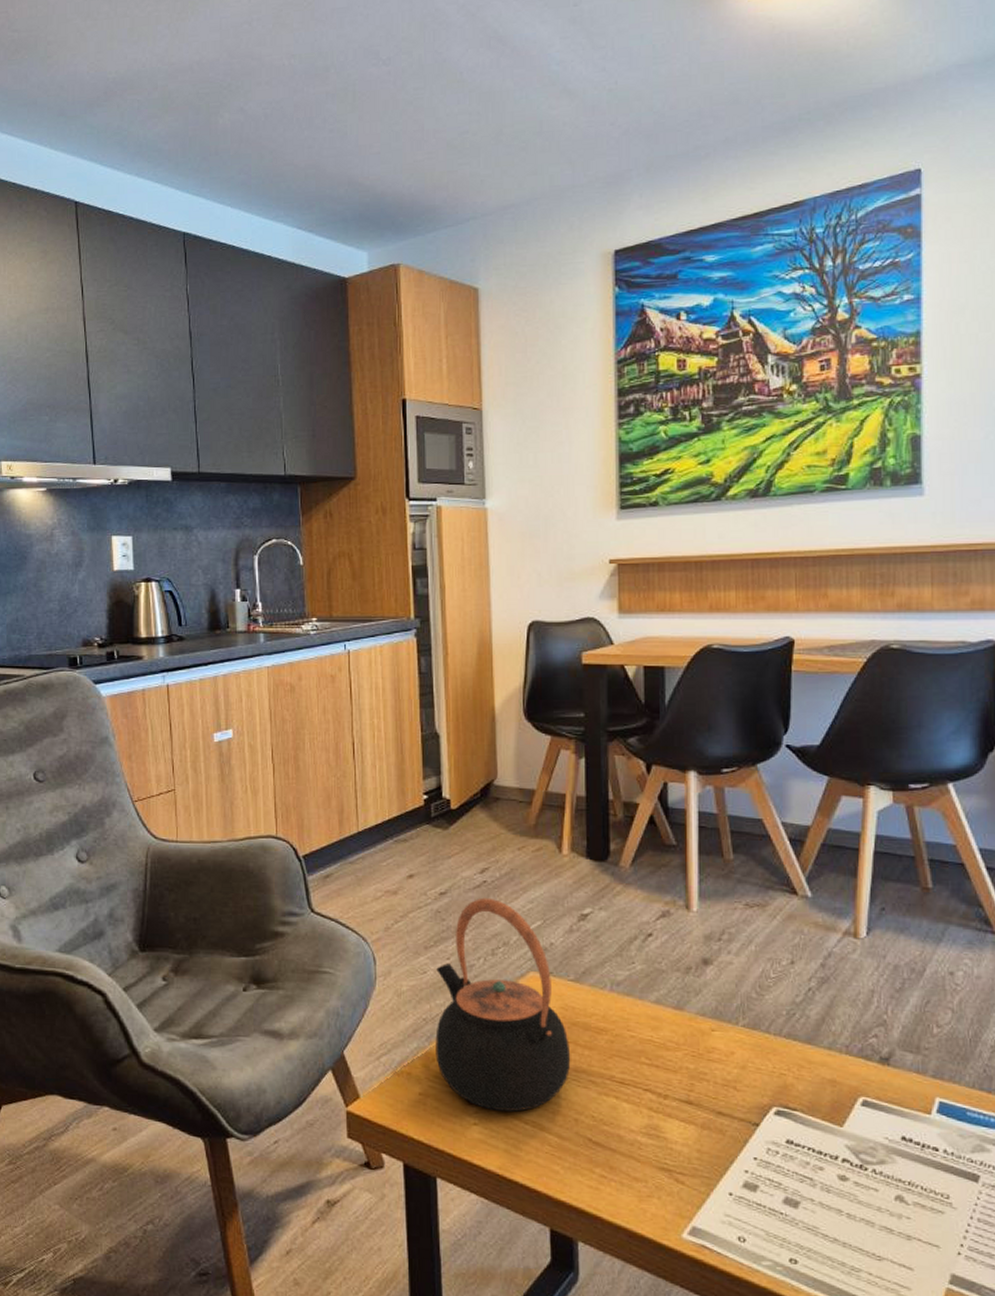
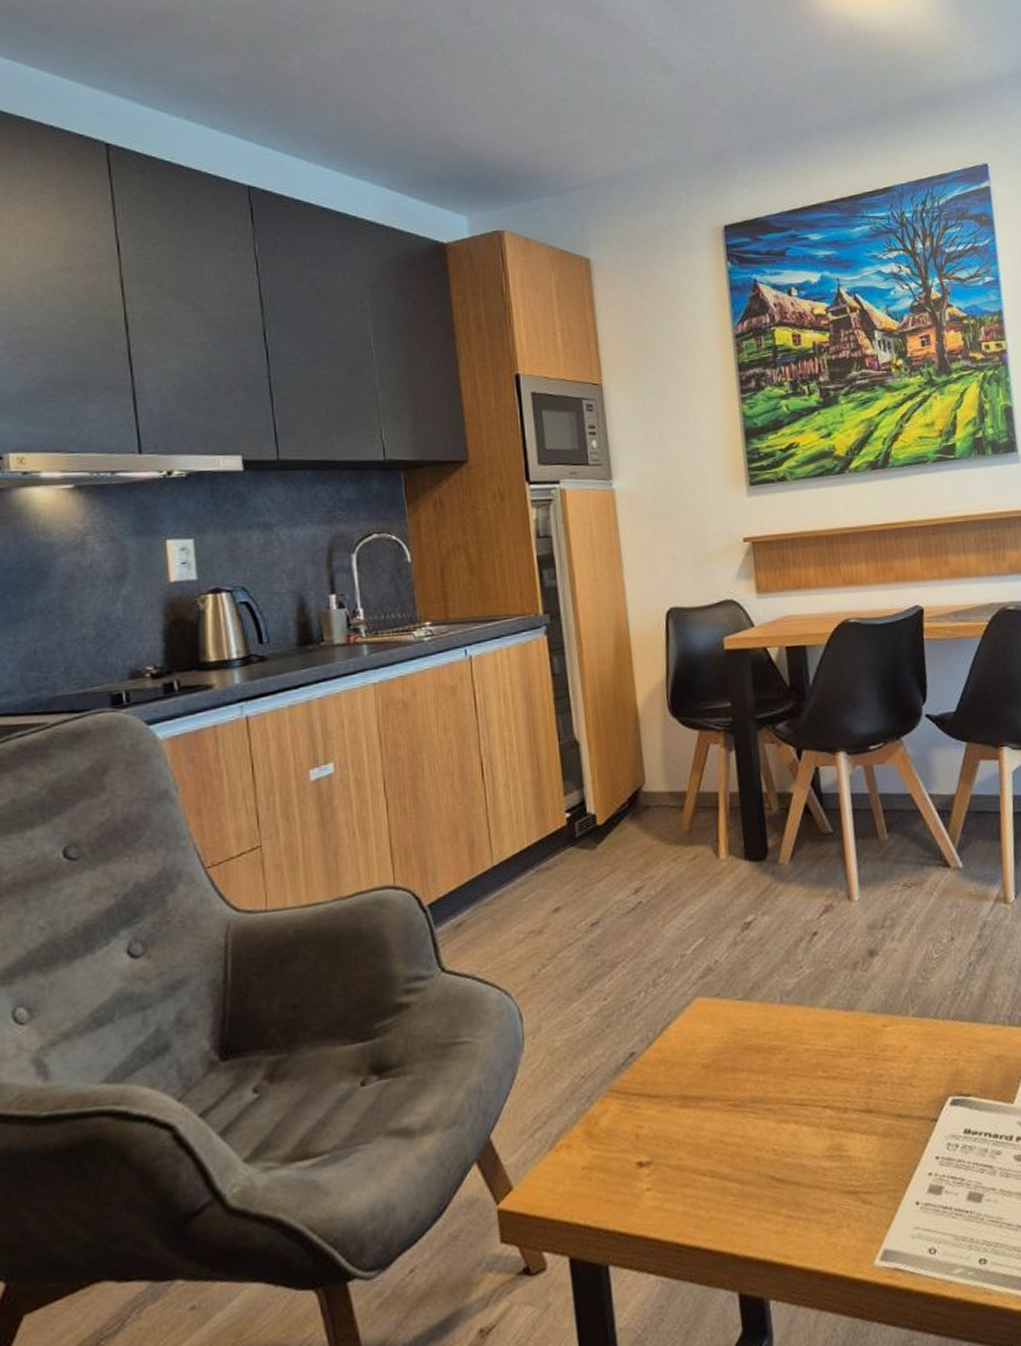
teapot: present [435,897,571,1112] -> none [593,920,746,1169]

